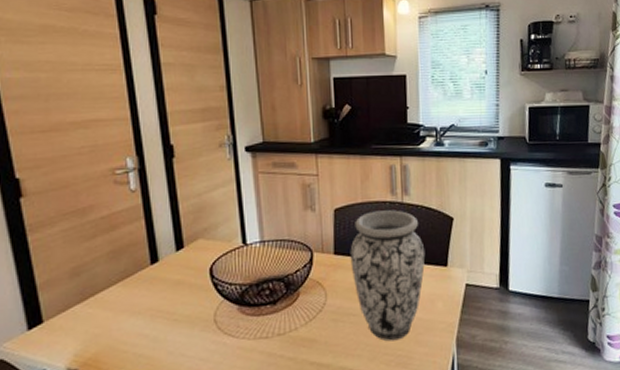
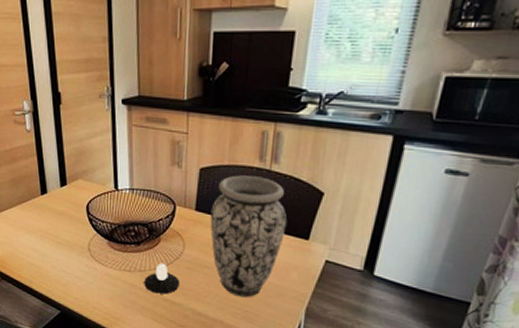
candle: none [285,320,325,359] -> present [144,263,180,294]

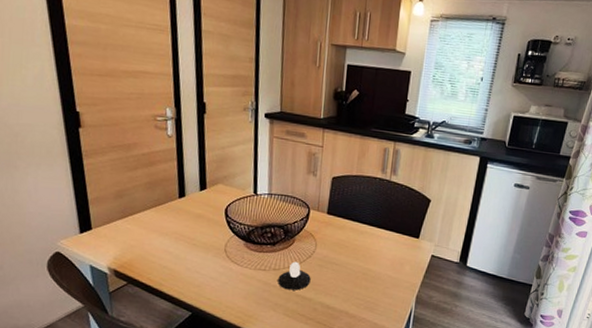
vase: present [210,175,287,298] -> none [339,184,403,290]

